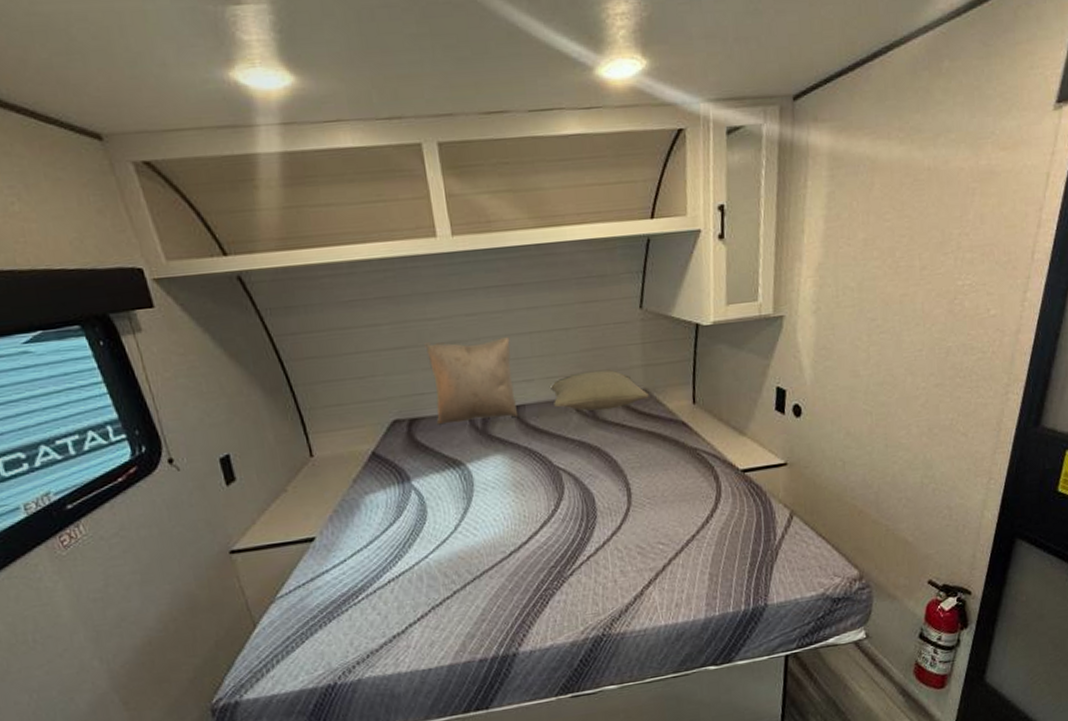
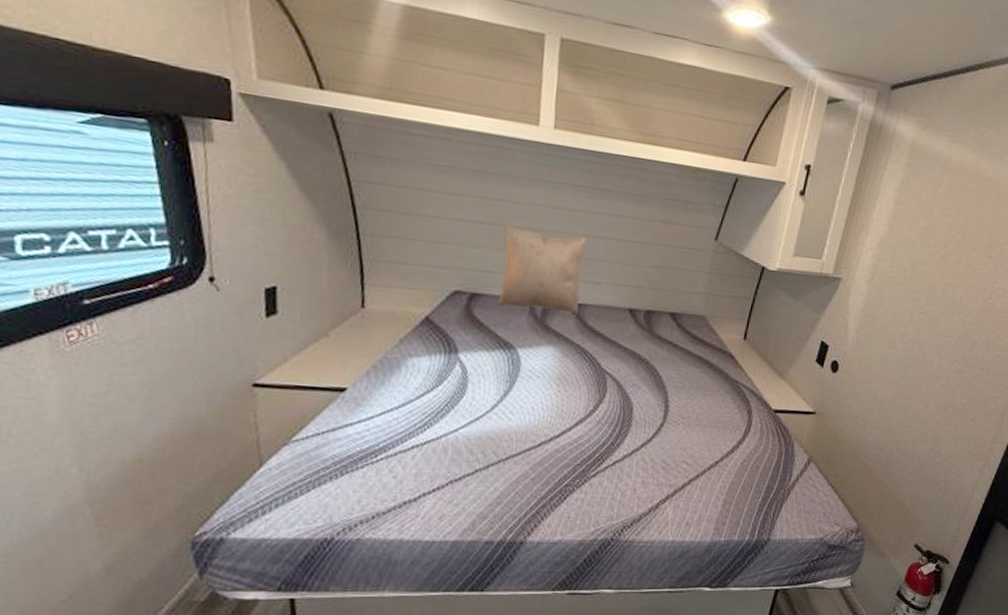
pillow: present [549,370,649,411] -> none [614,287,705,328]

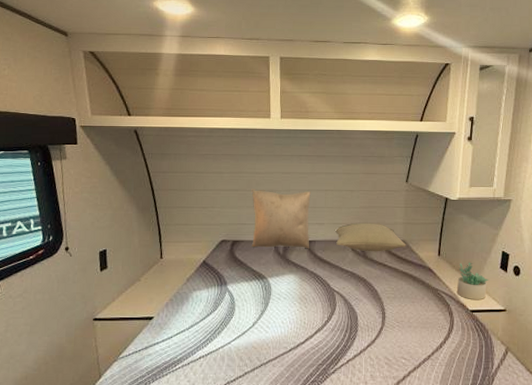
pillow: none [614,287,705,328] -> present [334,222,406,252]
succulent plant: none [760,350,801,399] -> present [456,262,489,301]

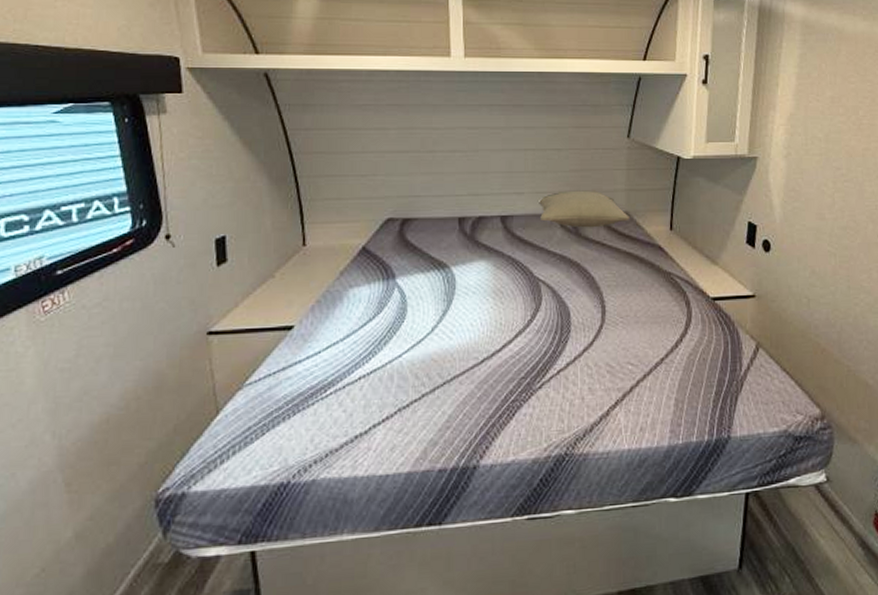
pillow: present [251,190,311,249] -> none [428,151,506,227]
succulent plant: present [456,262,489,301] -> none [694,236,733,285]

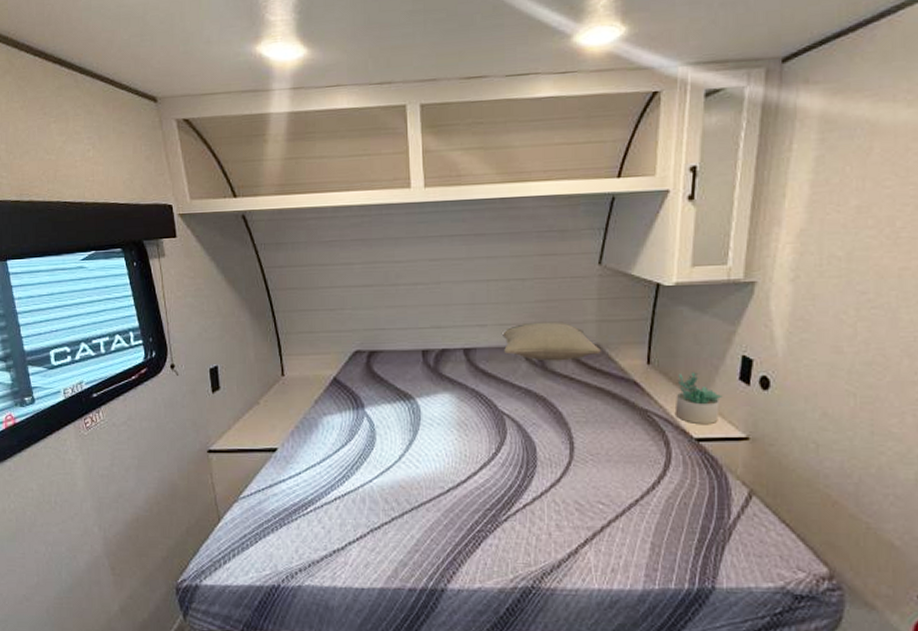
succulent plant: none [694,236,733,285] -> present [674,372,723,425]

